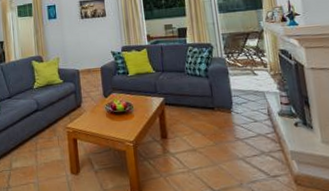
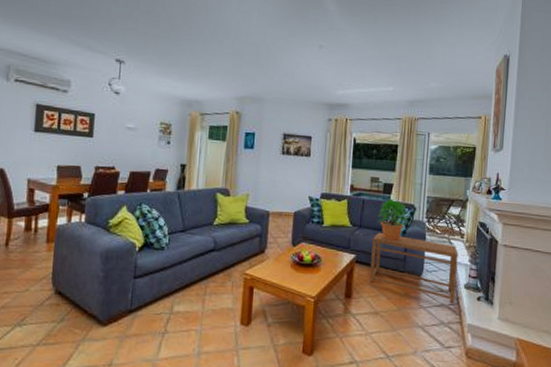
potted plant: none [177,41,208,80] -> present [378,198,408,241]
side table: none [177,73,272,133] -> present [369,232,458,304]

